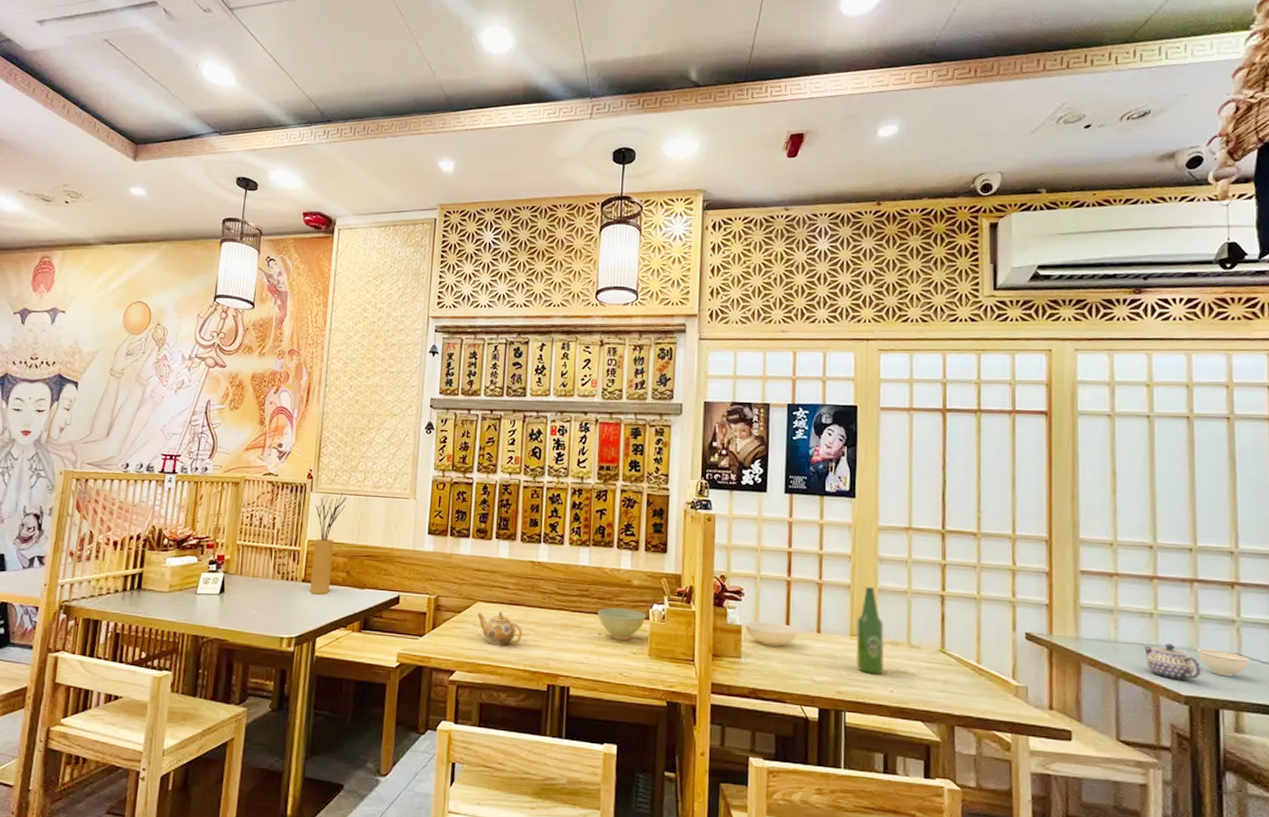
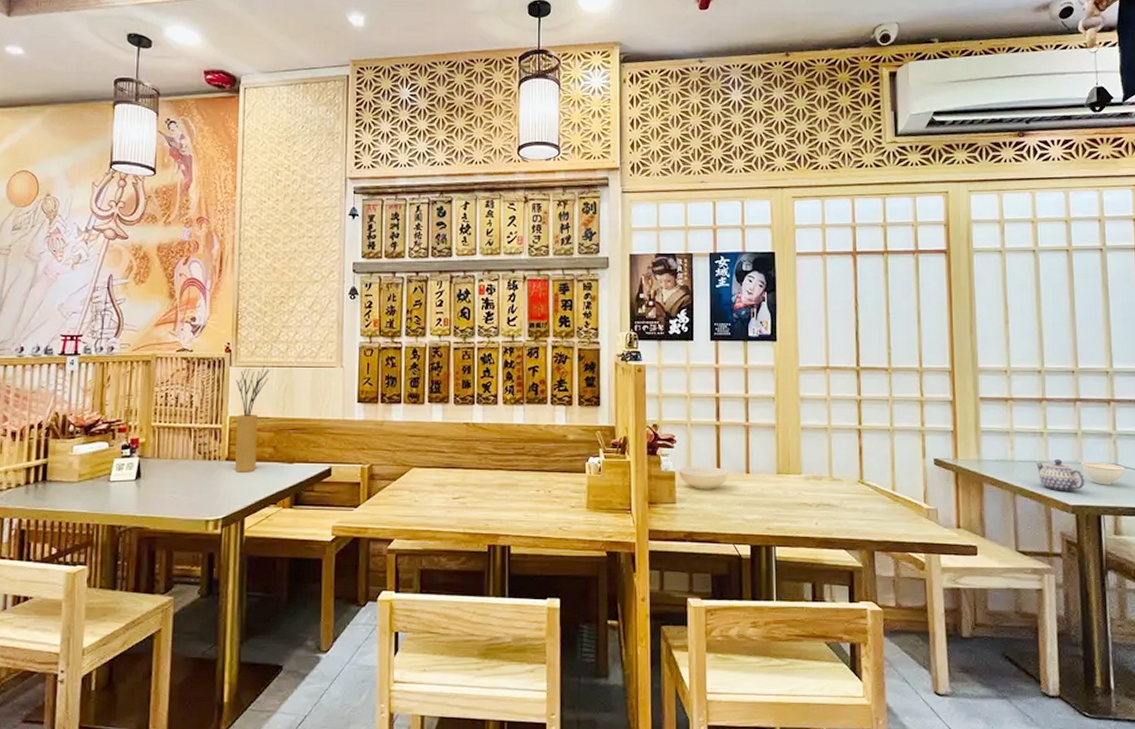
teapot: present [477,612,522,646] -> none [413,476,460,511]
bowl: present [597,607,647,641] -> none [535,463,583,495]
beer bottle: present [856,586,885,674] -> none [782,425,809,508]

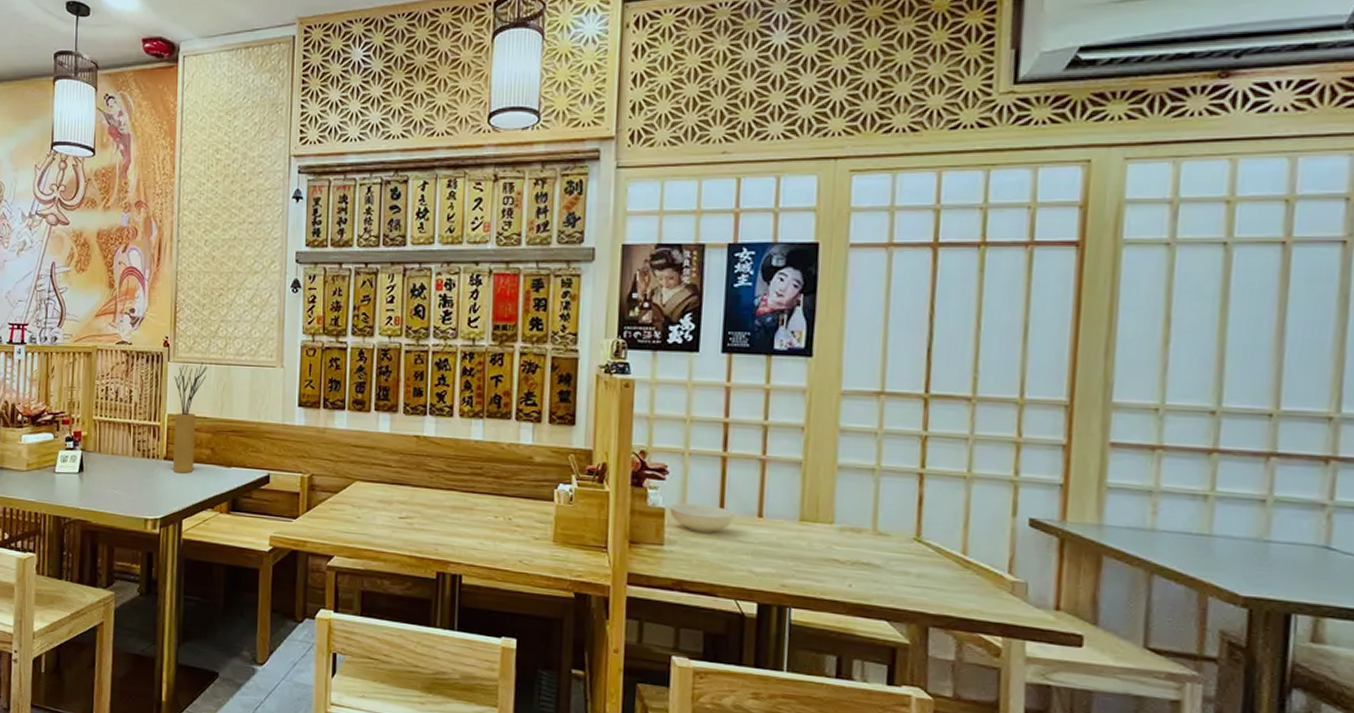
teapot: present [1035,458,1086,491] -> none [1190,532,1272,578]
bowl: present [1081,461,1125,485] -> none [1266,538,1343,575]

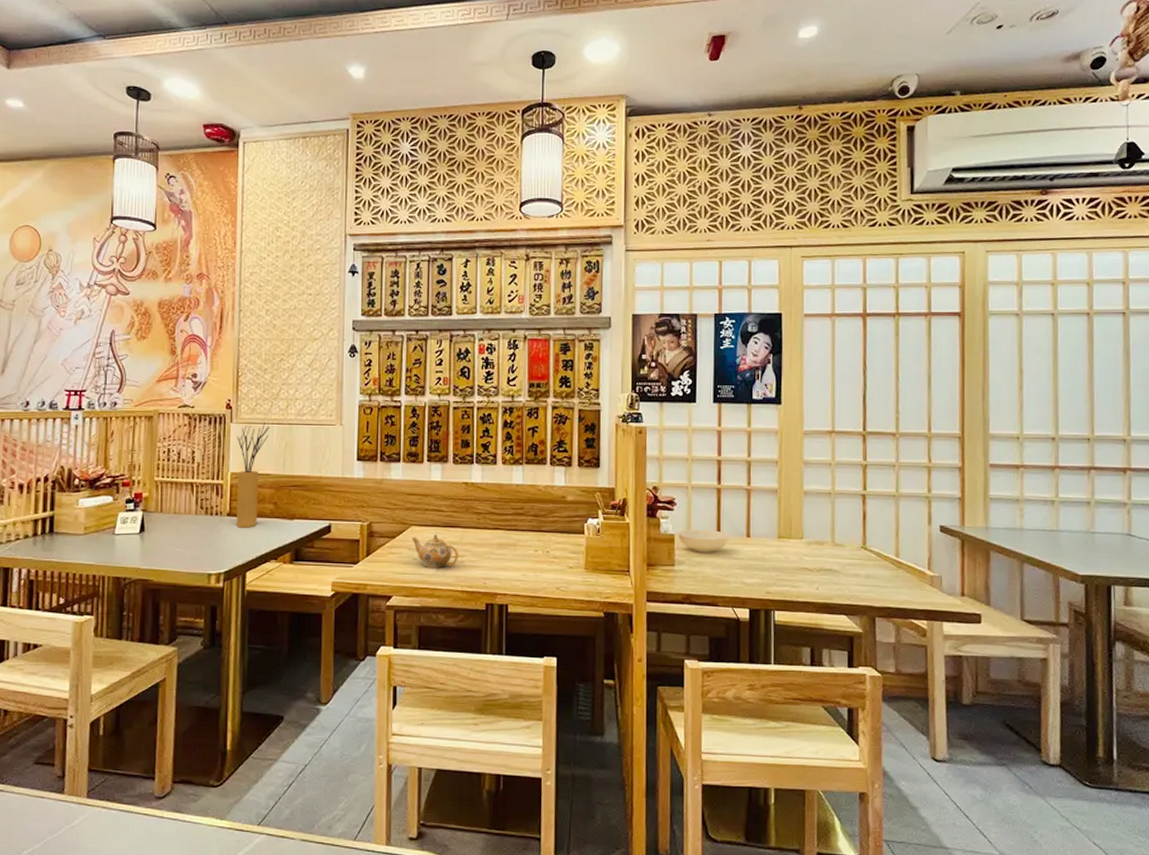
teapot: none [356,492,407,530] -> present [412,535,458,569]

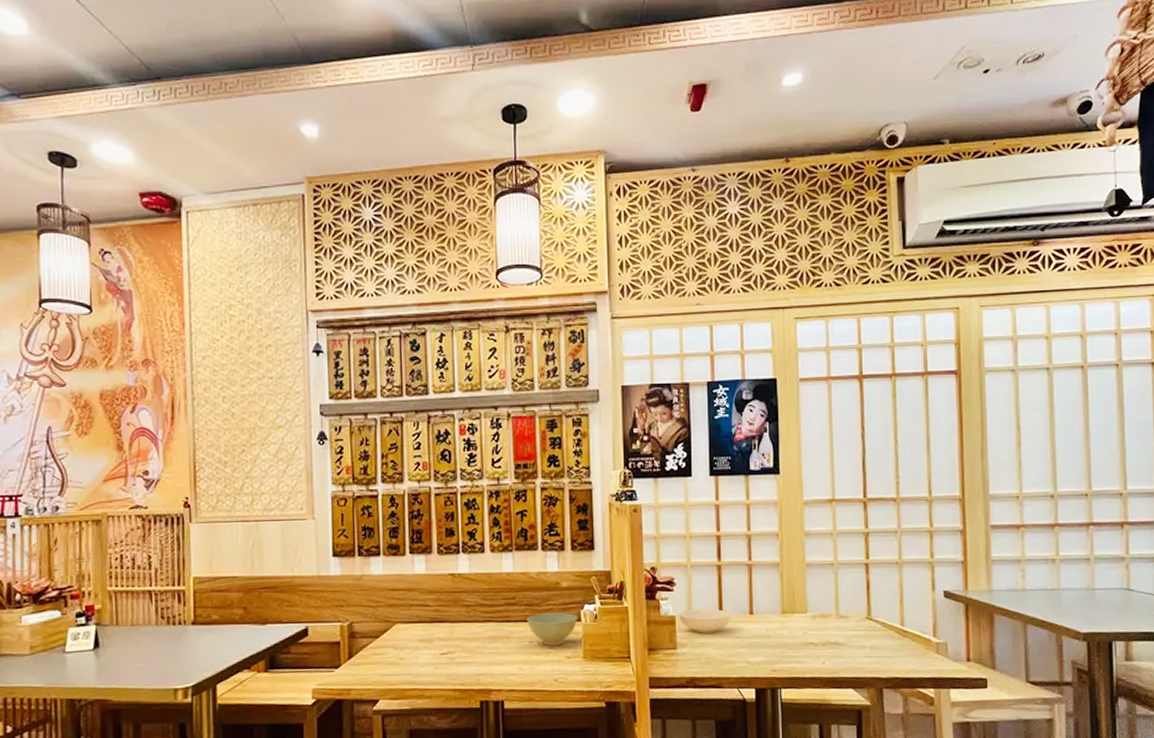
vase: present [236,422,270,529] -> none [198,520,234,638]
teapot: present [412,535,458,569] -> none [397,631,448,668]
bowl: none [533,524,582,555] -> present [527,612,578,646]

